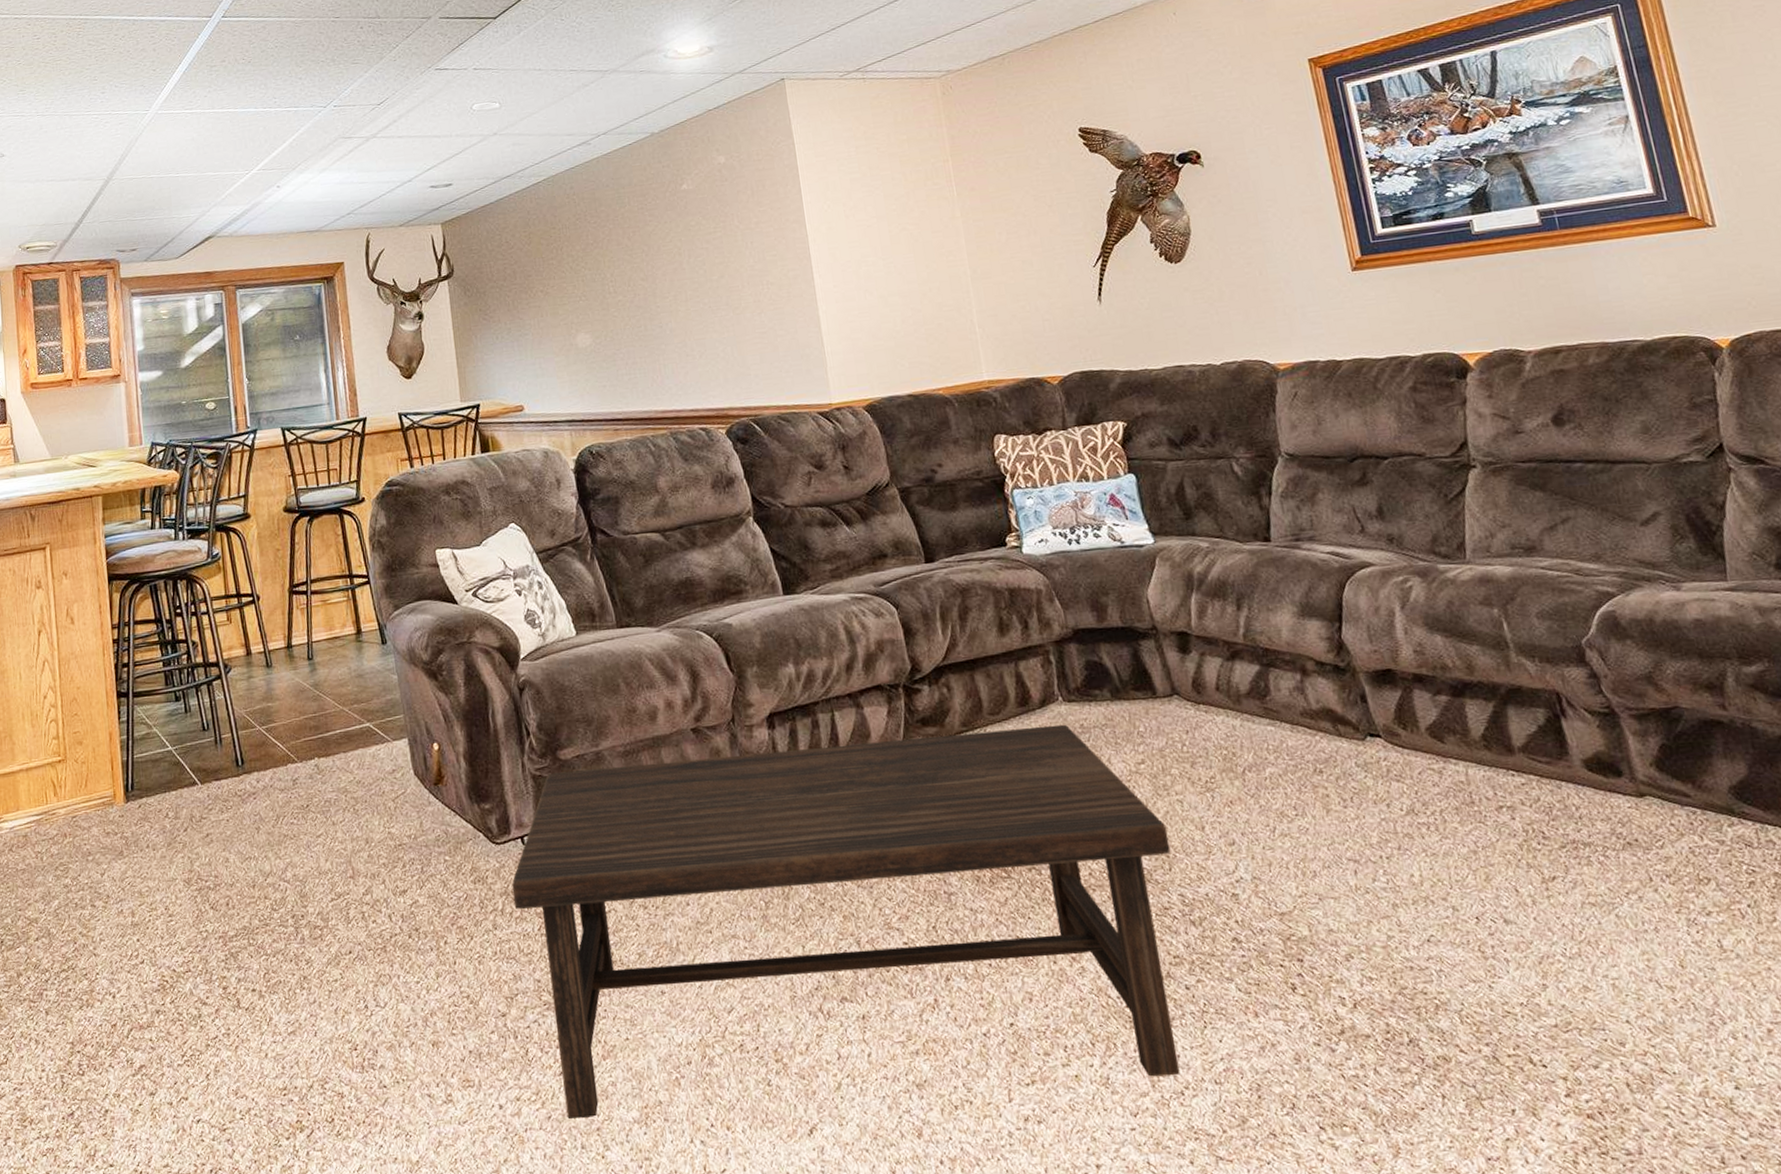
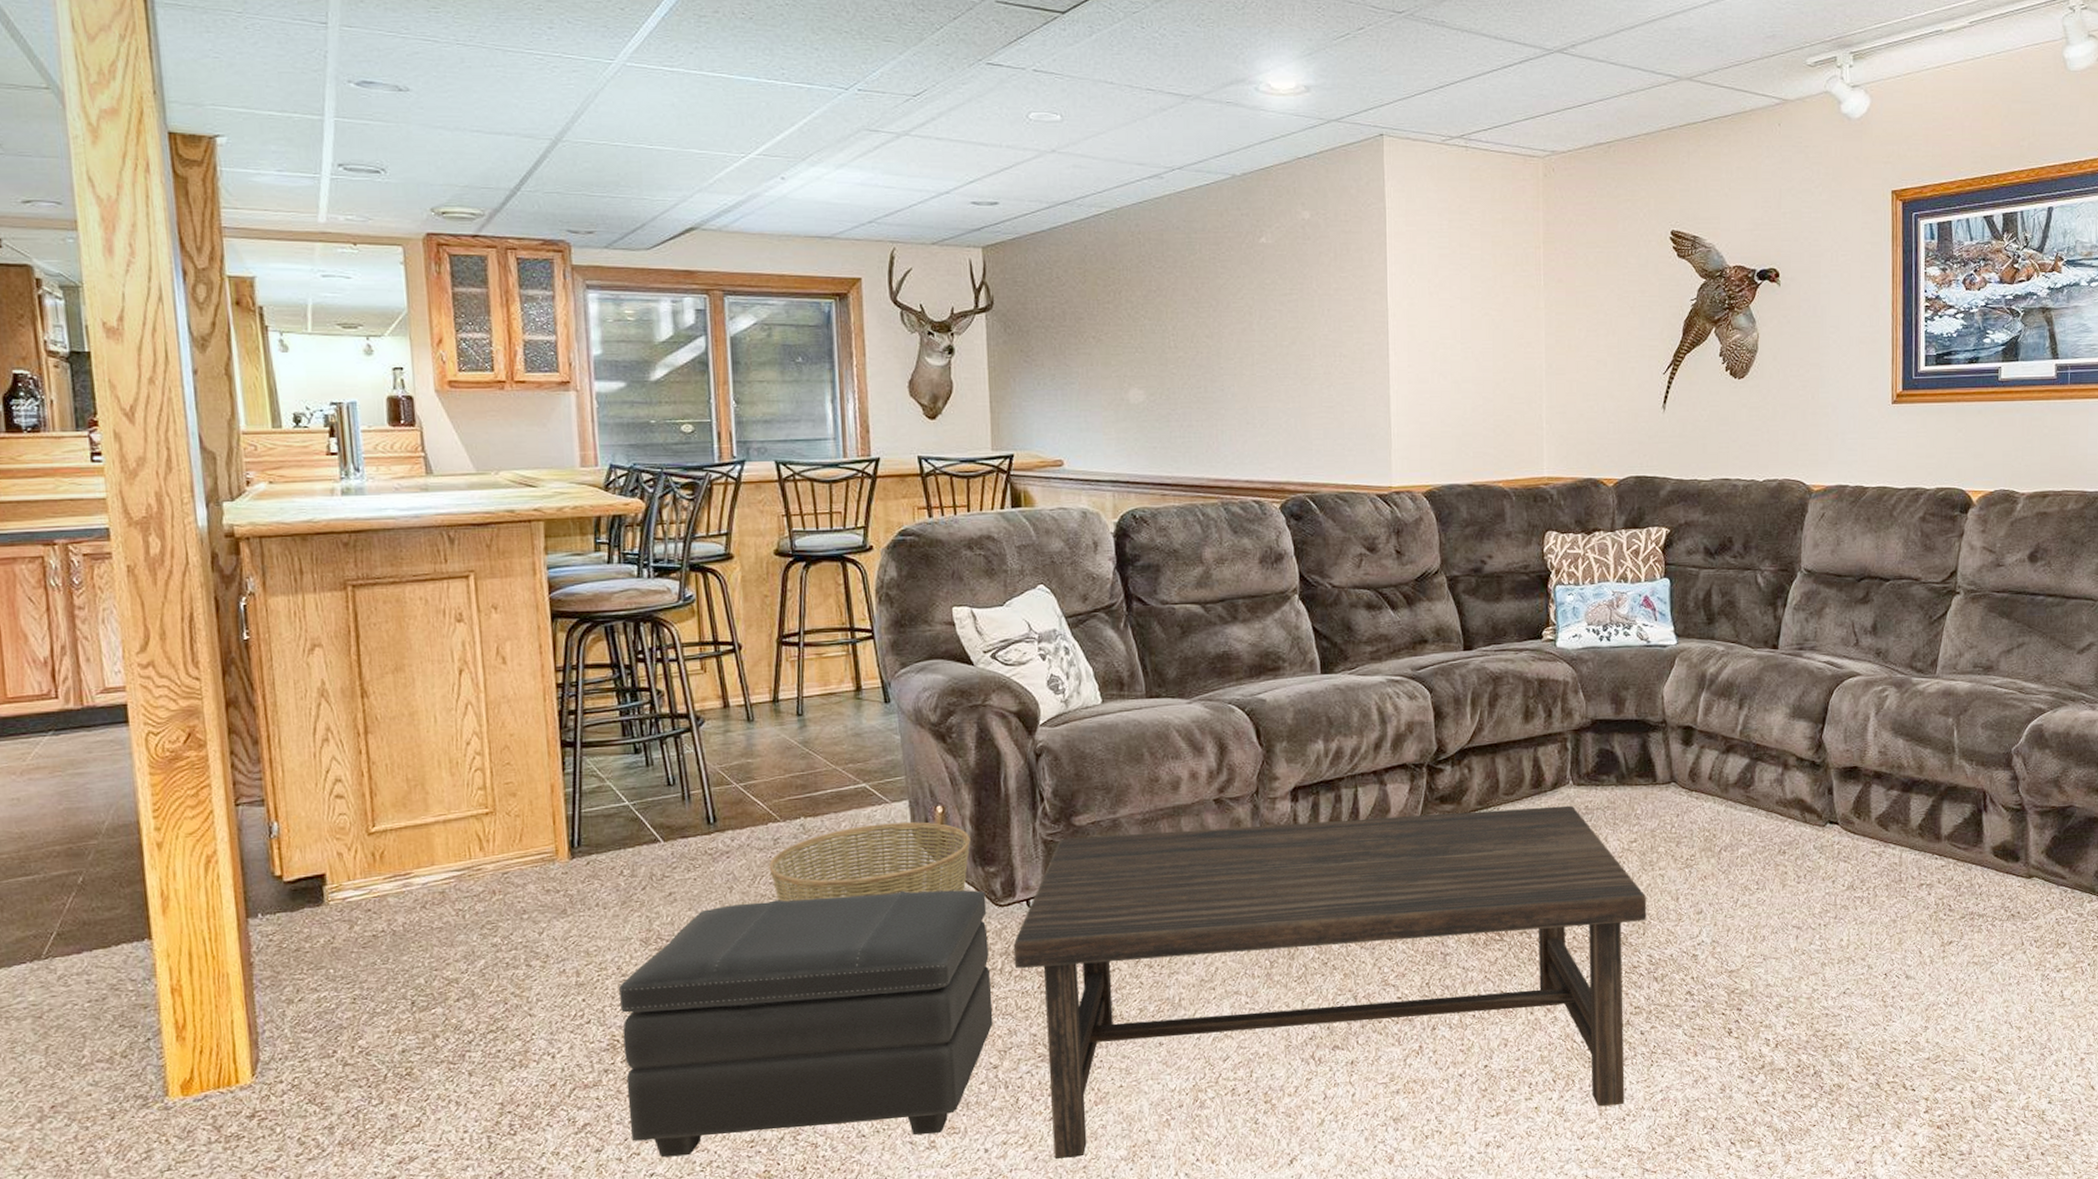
footstool: none [167,827,499,1103] -> present [619,890,993,1158]
basket: none [289,759,466,842] -> present [769,822,971,902]

